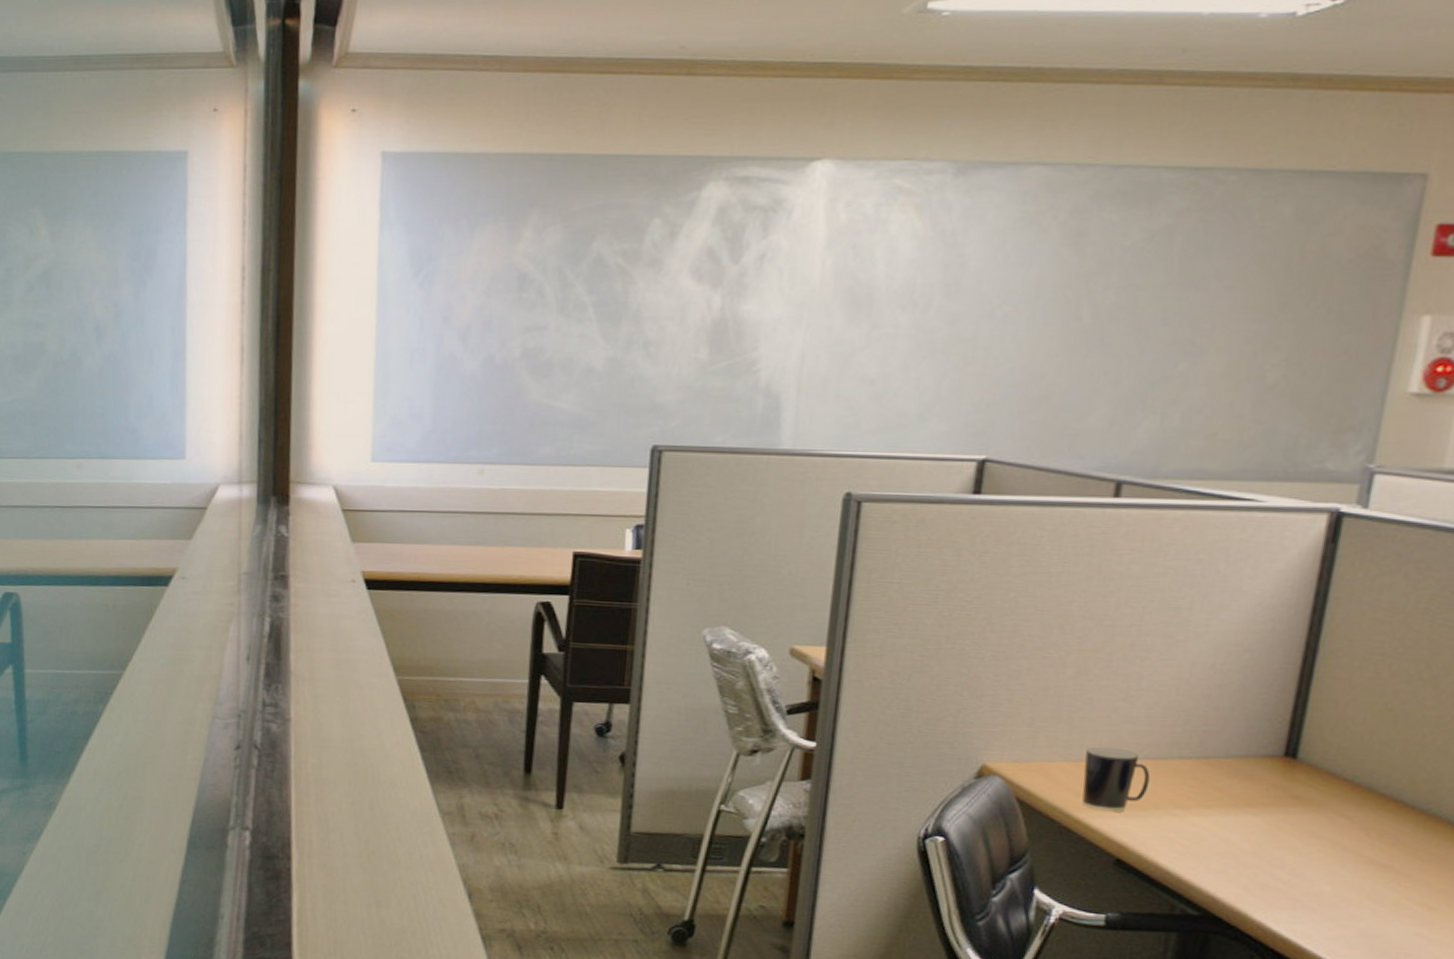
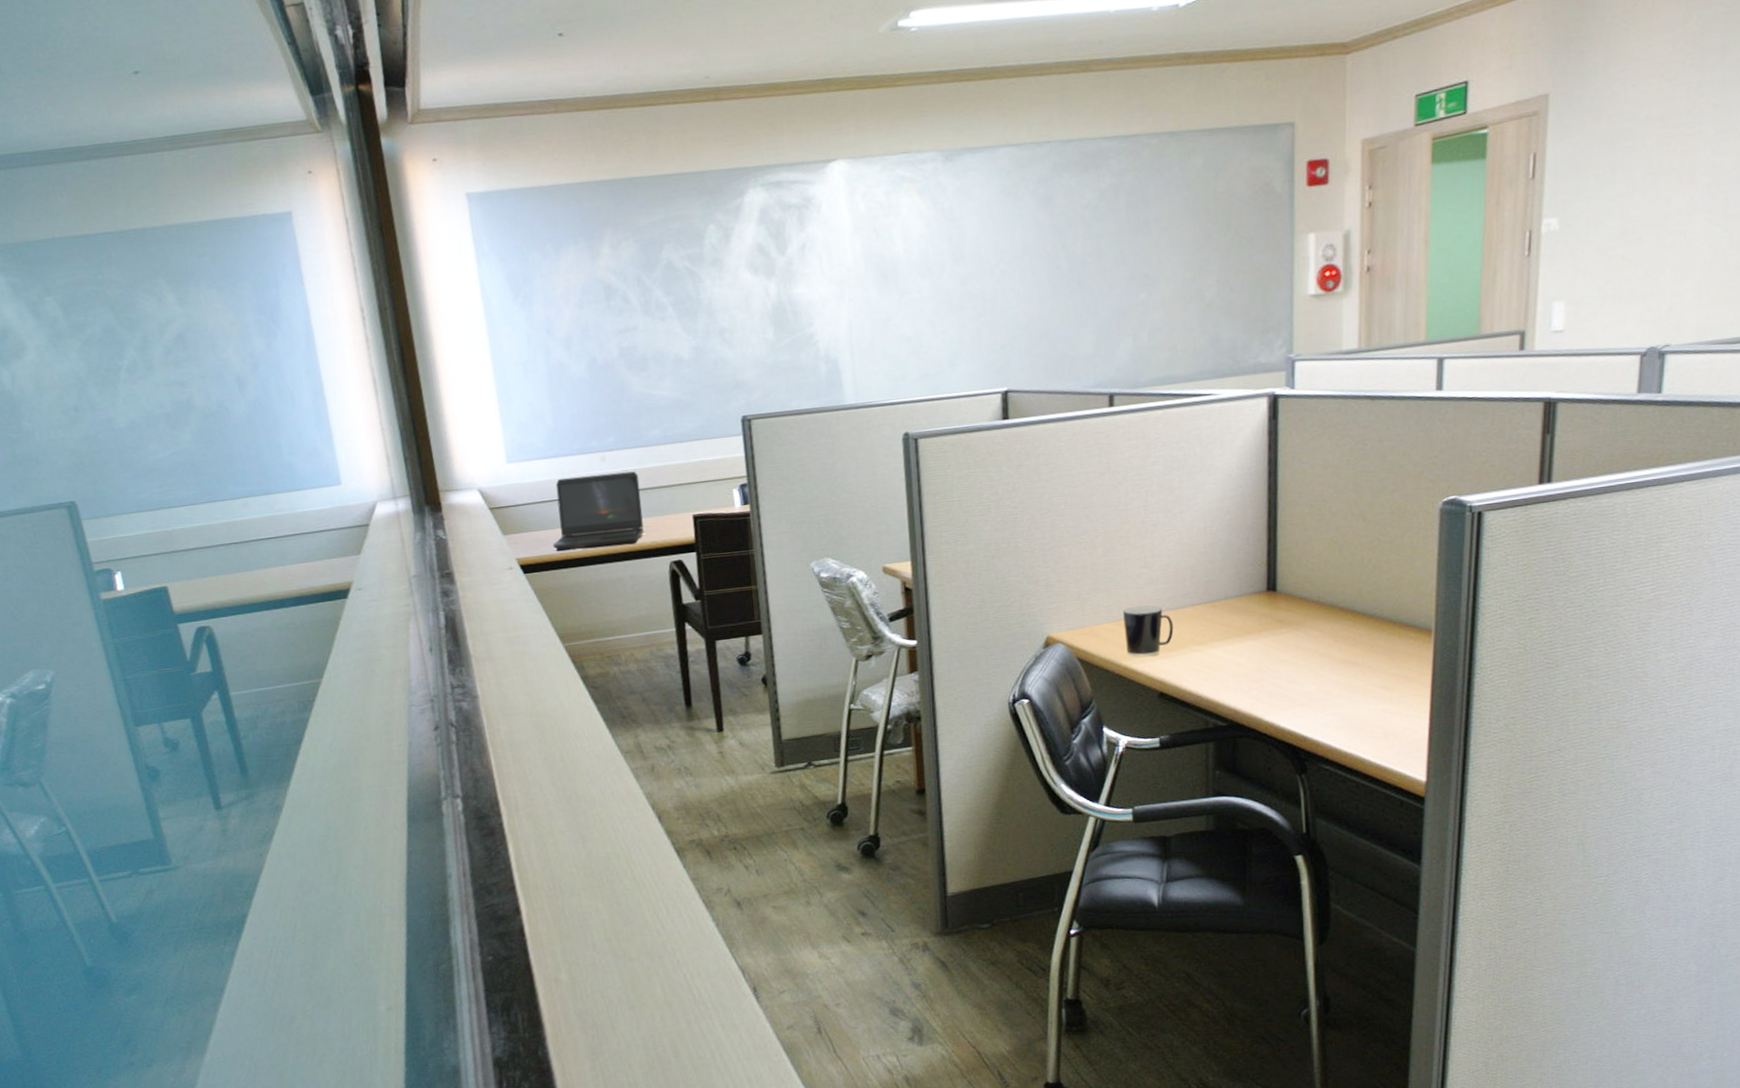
laptop computer: none [405,488,519,574] -> present [552,471,644,551]

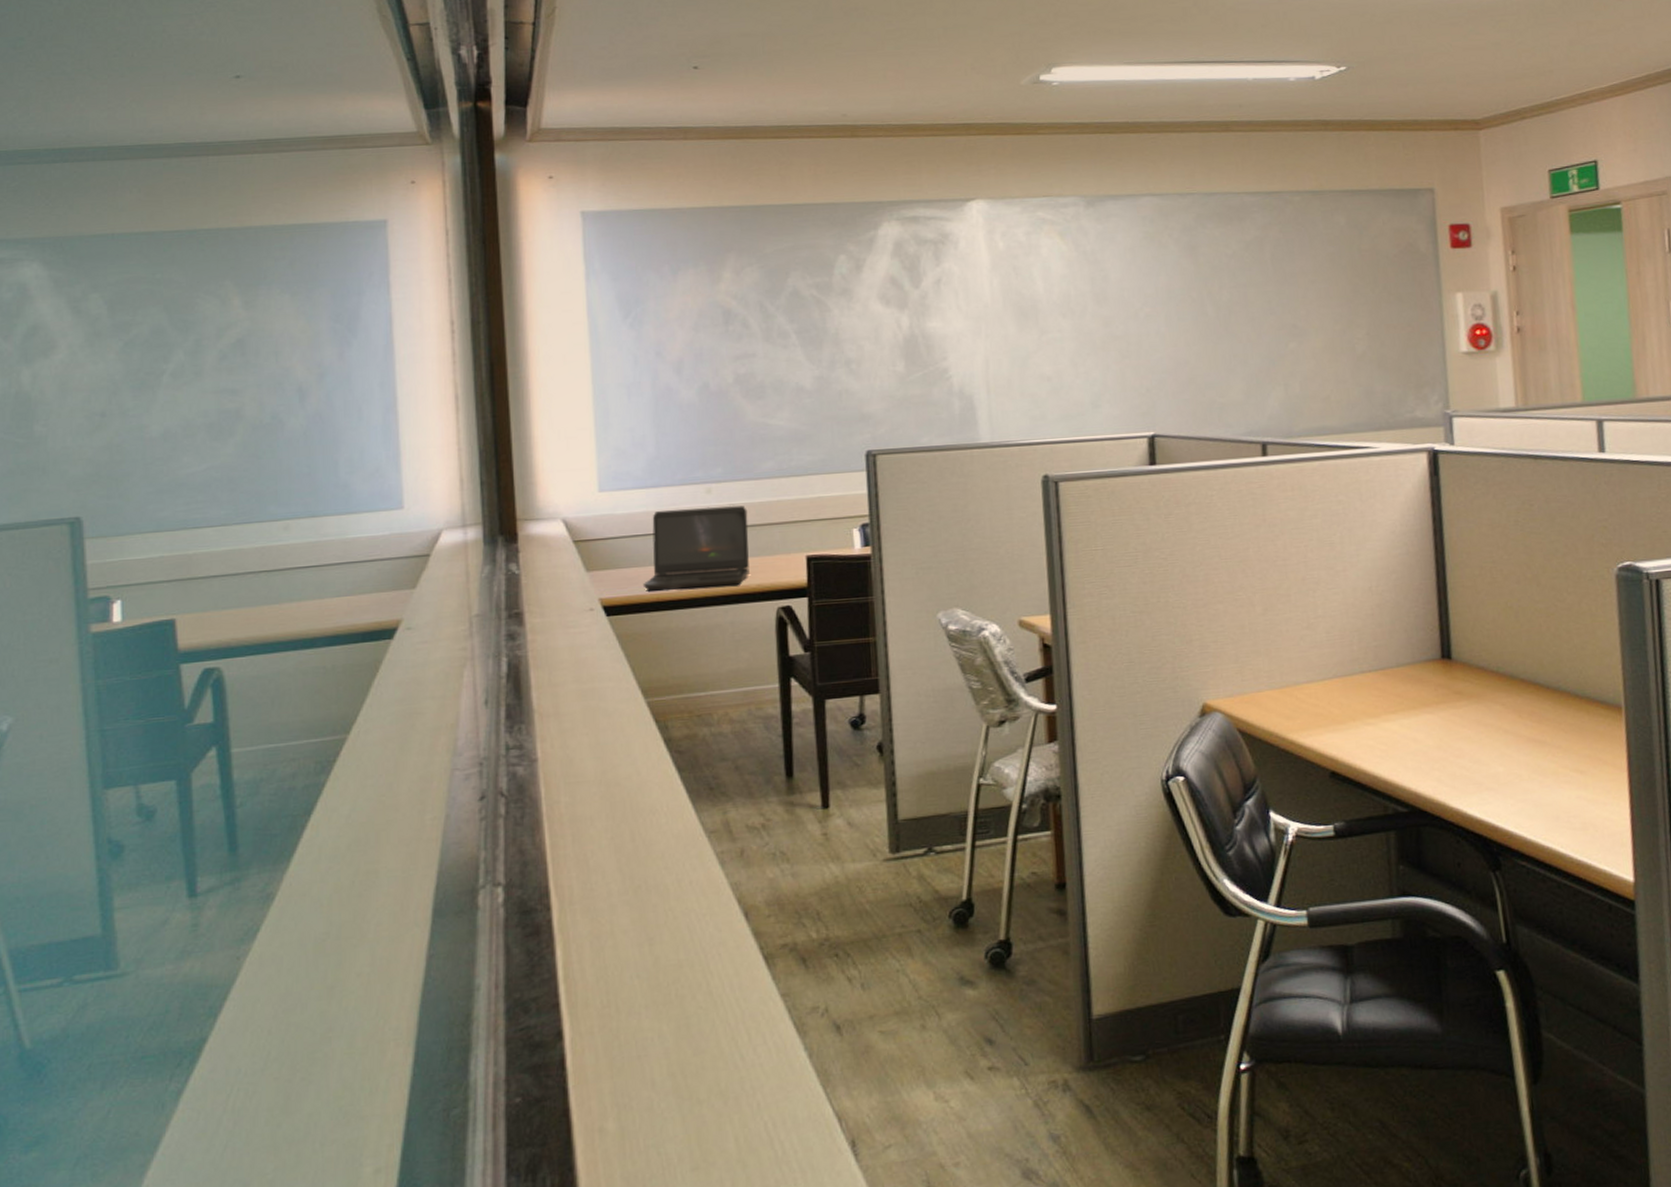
mug: present [1122,605,1174,658] -> none [1285,671,1343,731]

